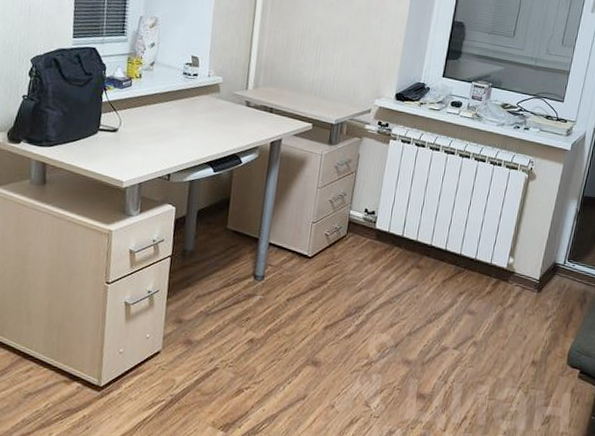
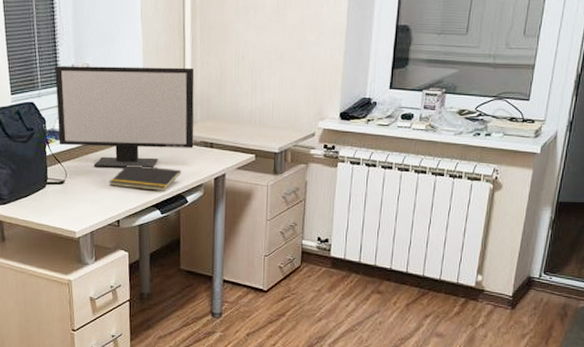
computer monitor: none [116,15,262,126] -> present [54,66,195,169]
notepad: none [164,119,239,150] -> present [108,164,182,191]

